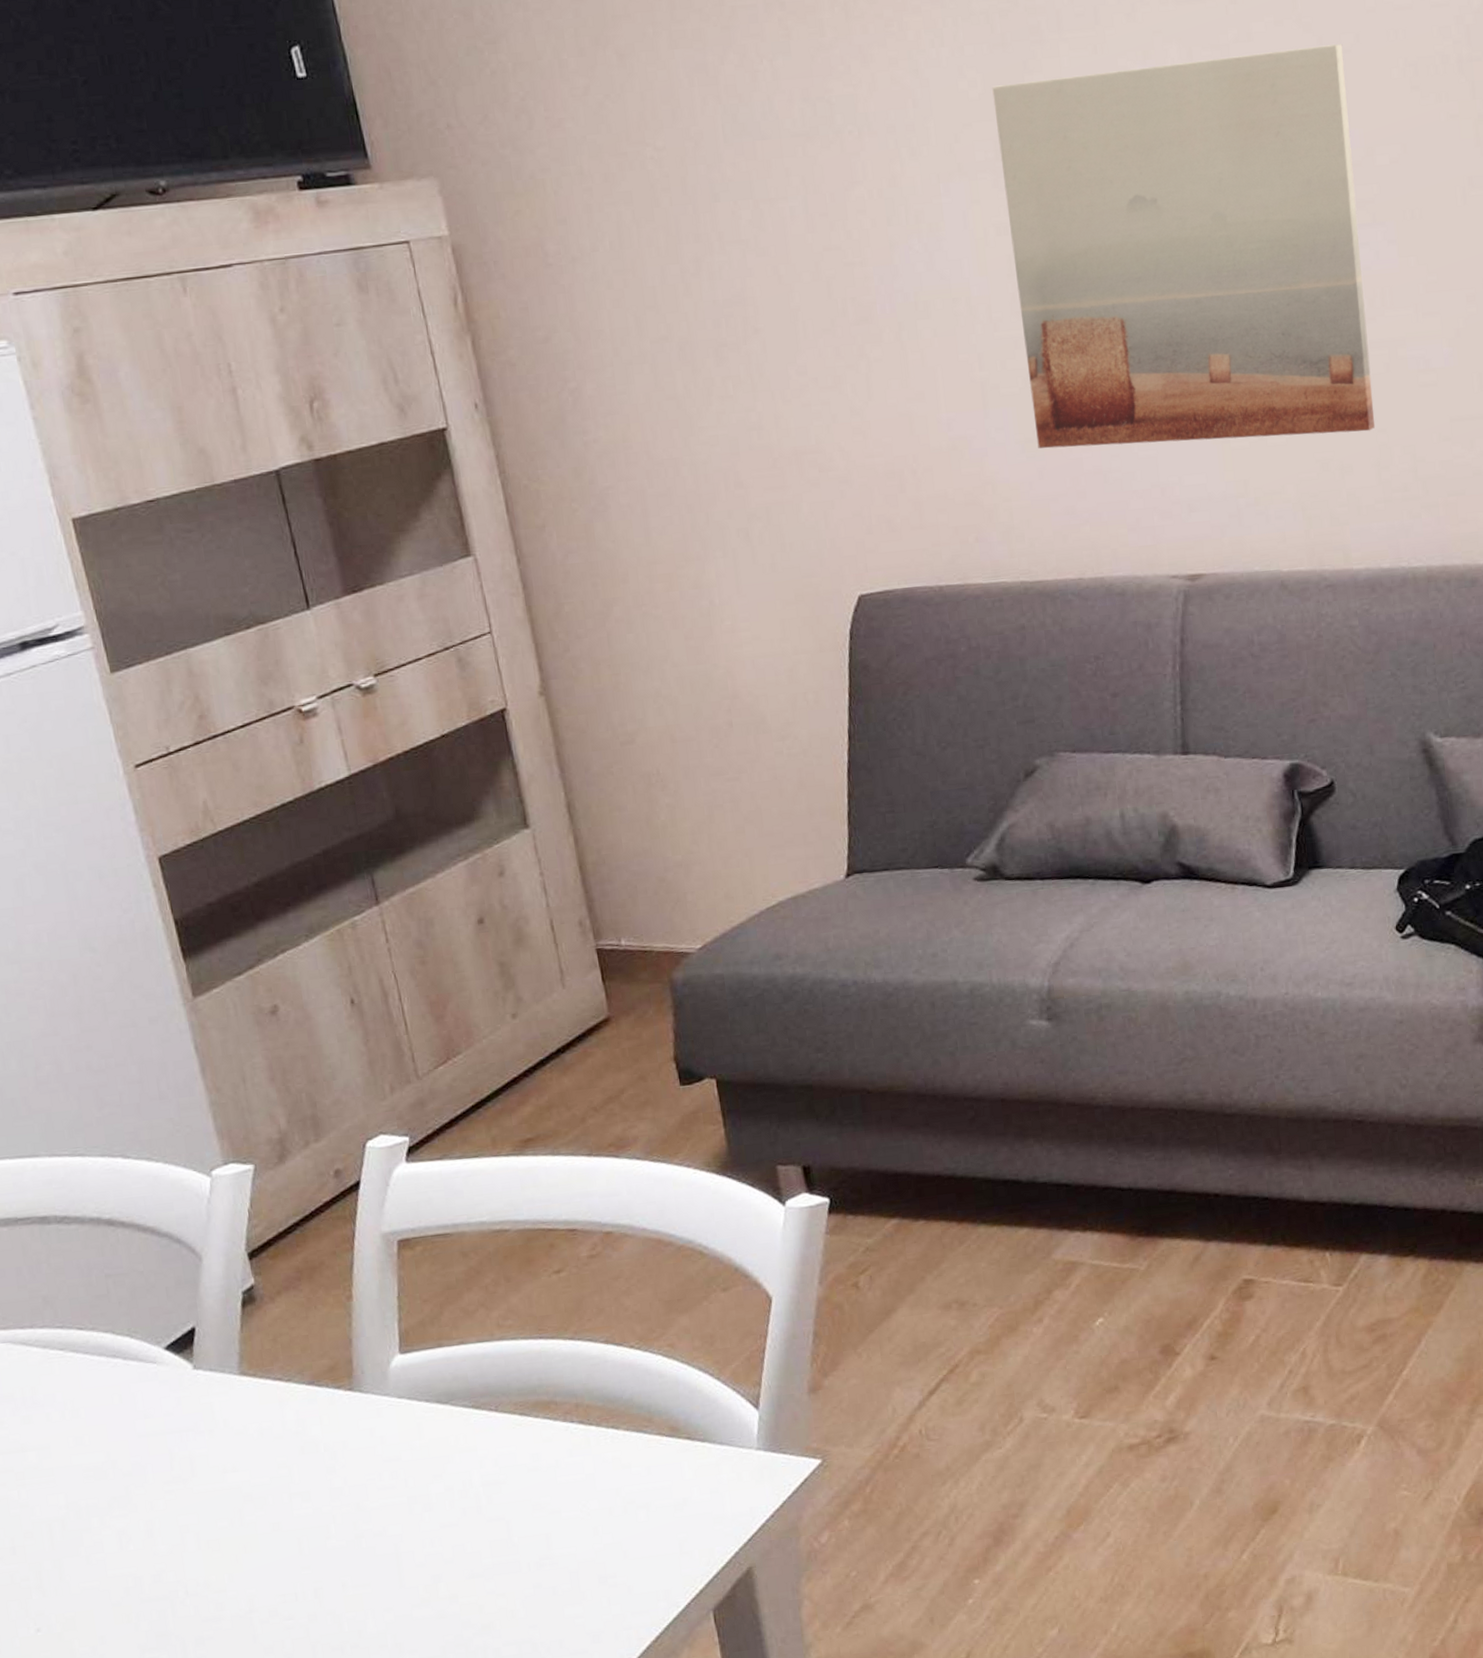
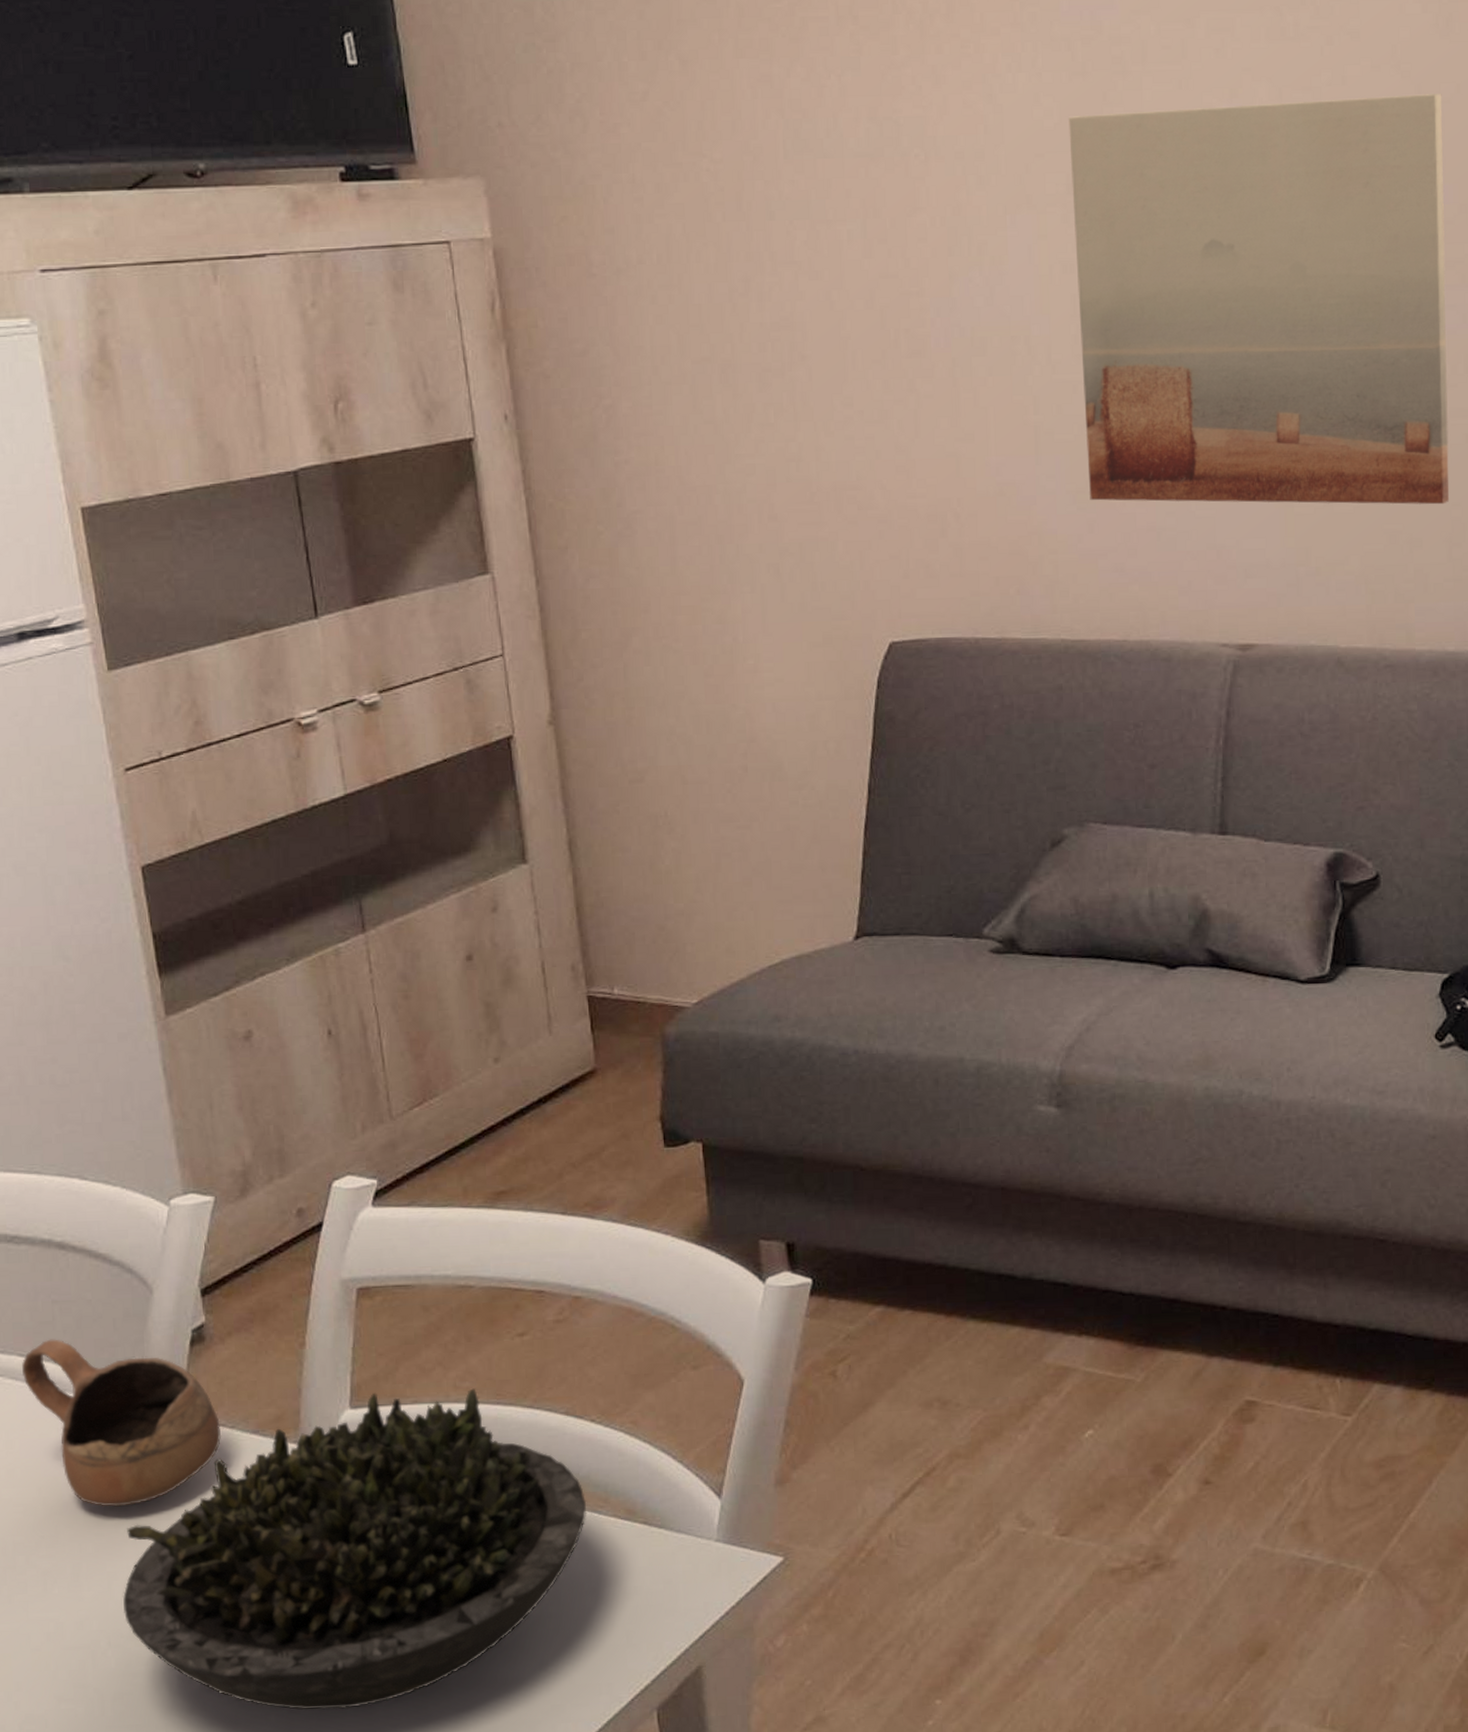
cup: none [81,1311,279,1466] -> present [22,1339,222,1507]
succulent plant: none [195,1325,633,1640] -> present [123,1388,587,1710]

